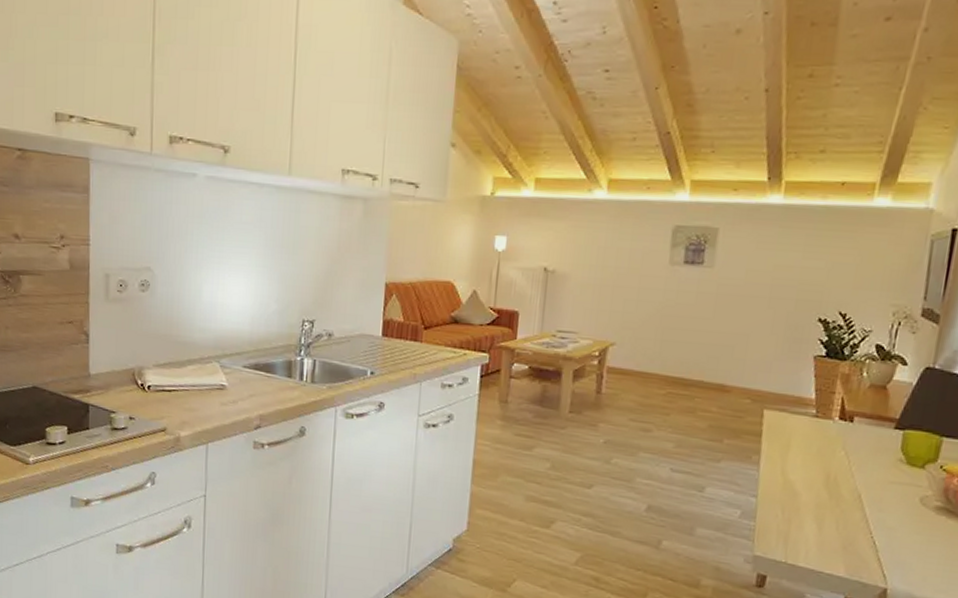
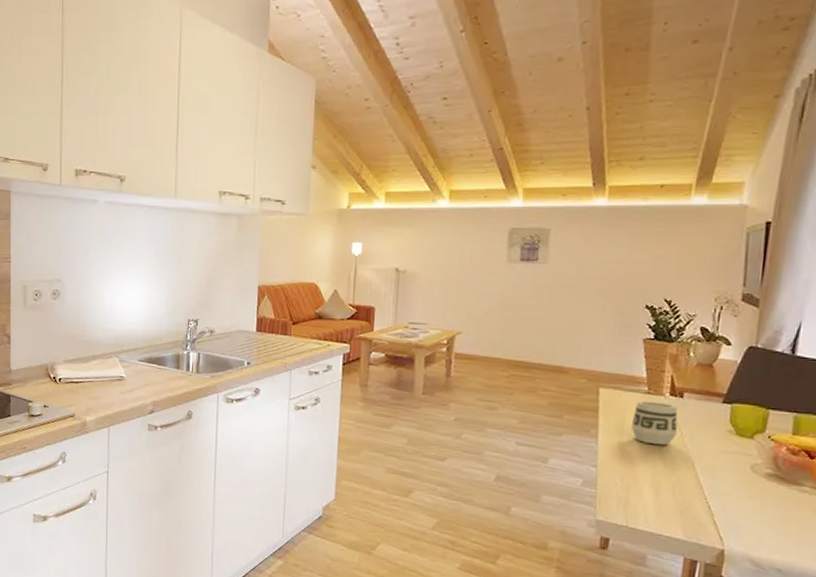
cup: none [796,424,846,475] -> present [631,400,678,446]

